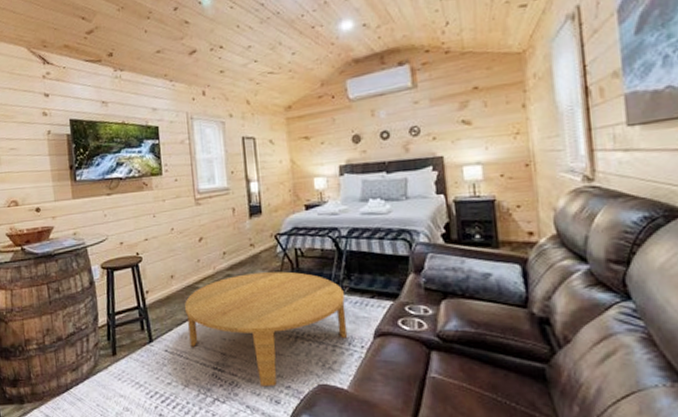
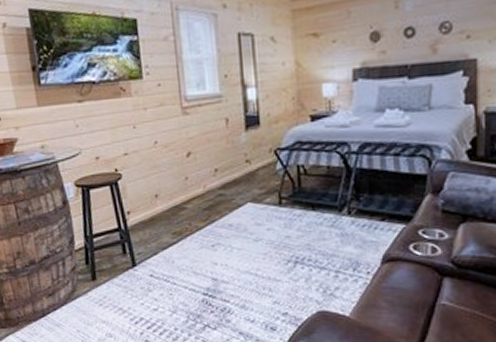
coffee table: present [185,271,348,387] -> none [171,191,353,313]

